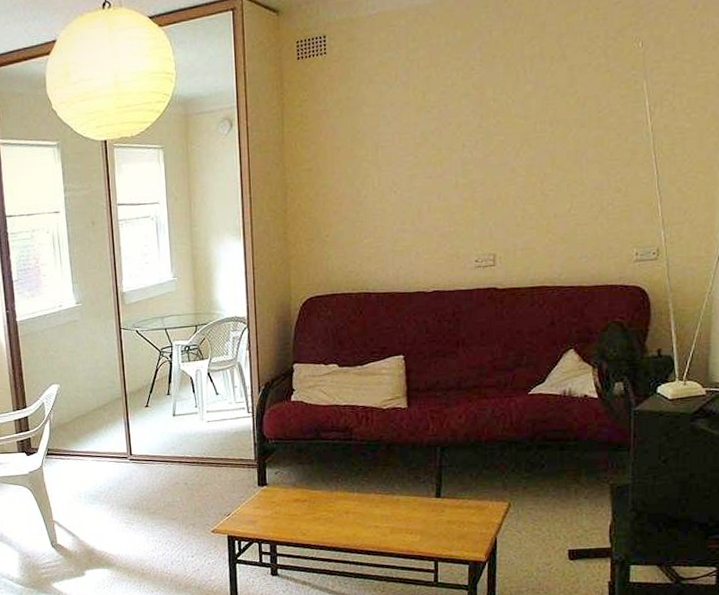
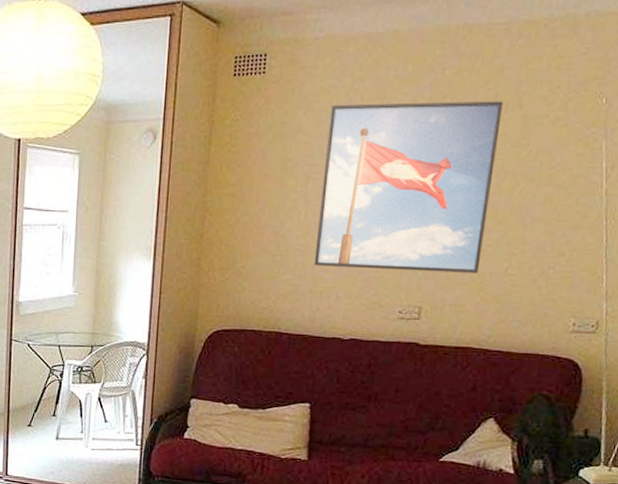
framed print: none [390,55,548,227] -> present [313,101,503,273]

